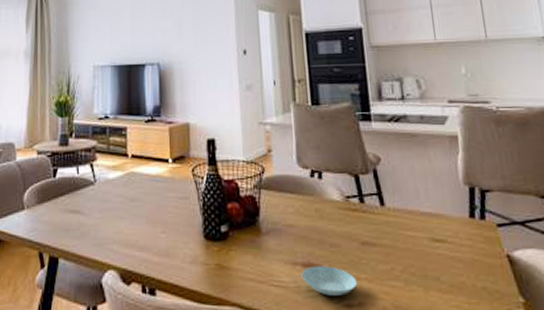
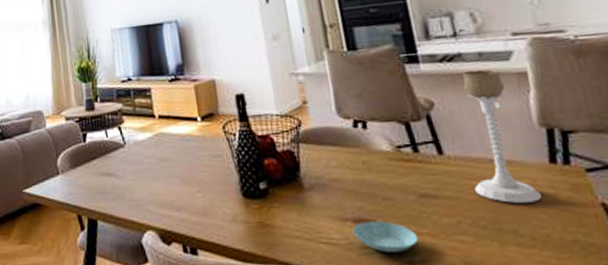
candle holder: none [406,131,461,252] -> present [462,69,542,203]

